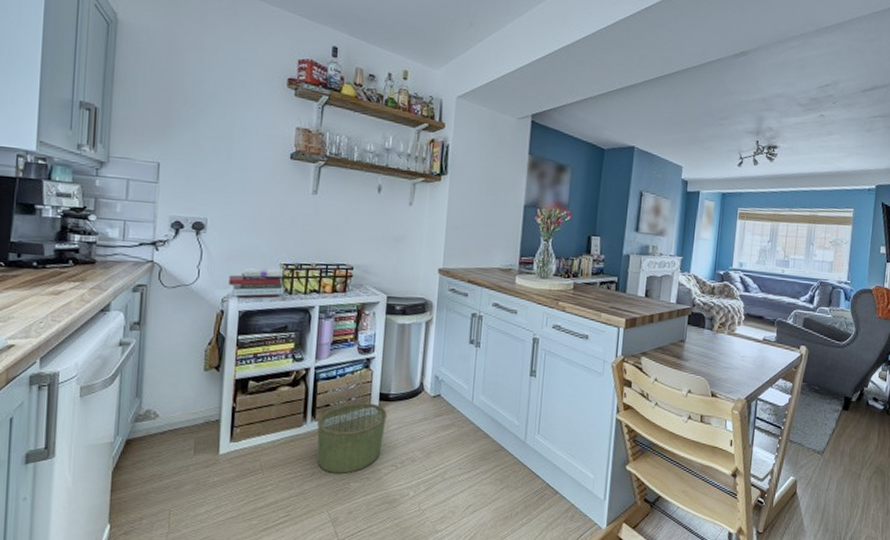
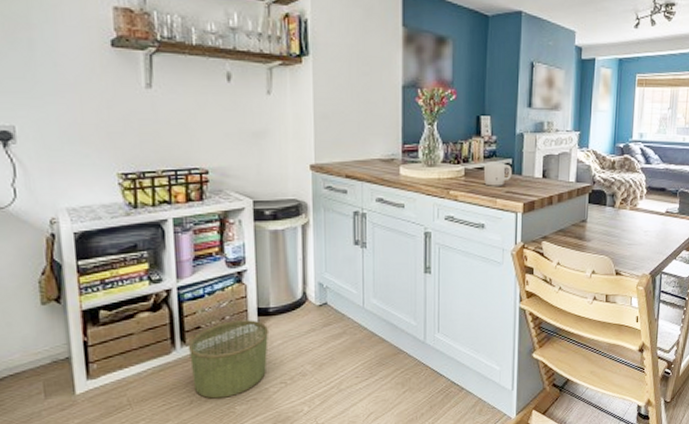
books: present [229,267,284,298] -> none [55,180,127,216]
mug: none [590,278,617,302] -> present [483,162,512,186]

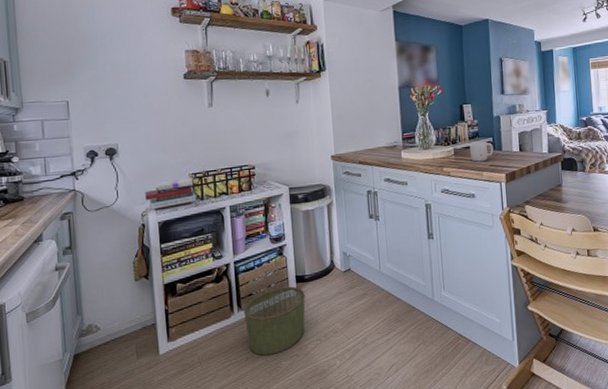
books: none [55,180,127,216] -> present [145,178,196,210]

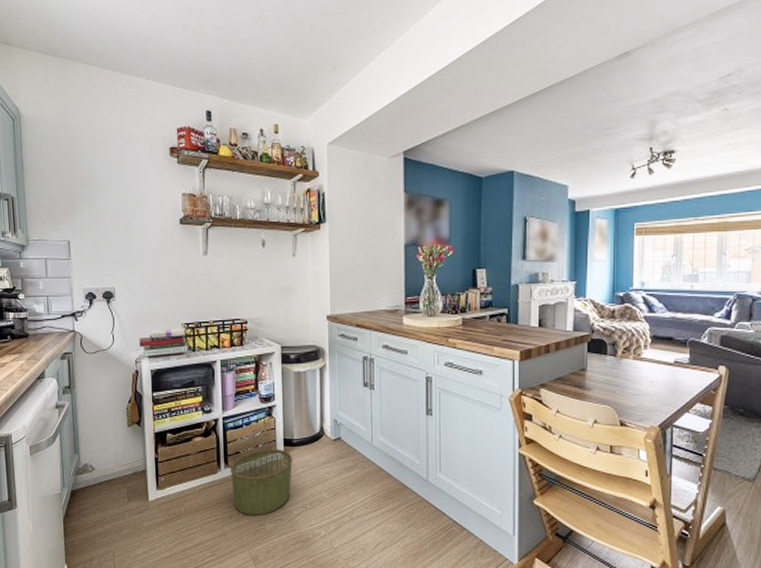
mug: present [469,141,493,162] -> none [480,311,508,335]

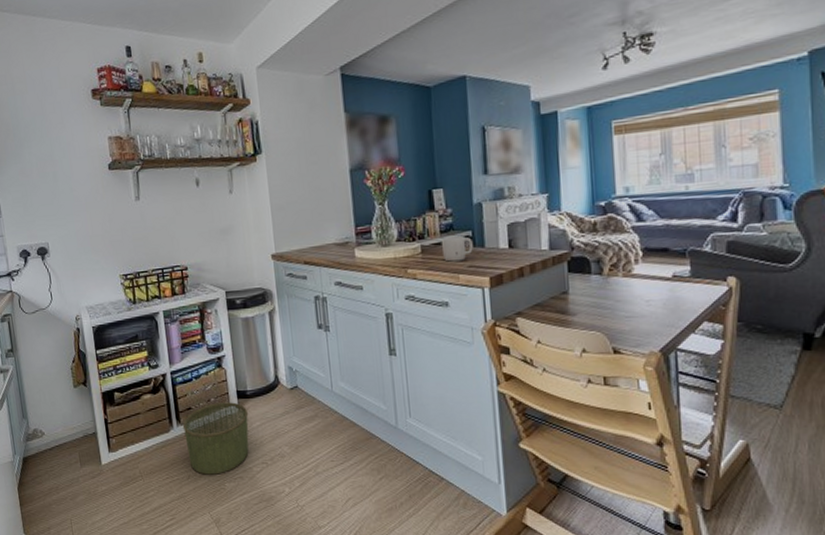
books: present [139,328,188,357] -> none [77,280,129,313]
mug: none [480,311,508,335] -> present [440,235,473,262]

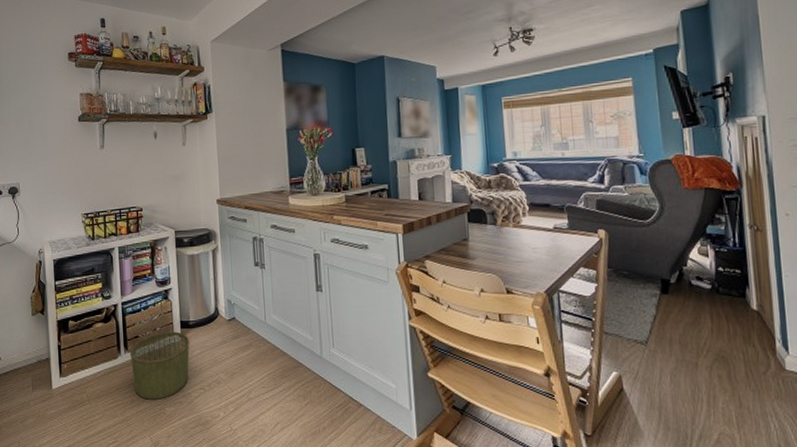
mug: present [440,235,473,262] -> none [362,187,389,210]

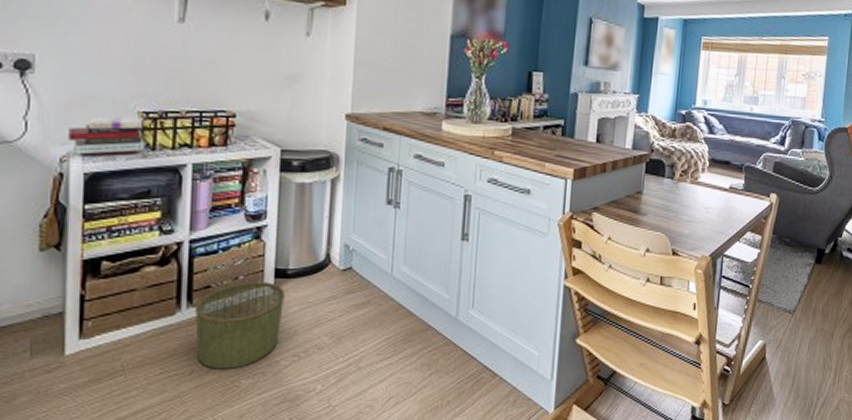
books: none [42,218,88,247] -> present [68,117,145,156]

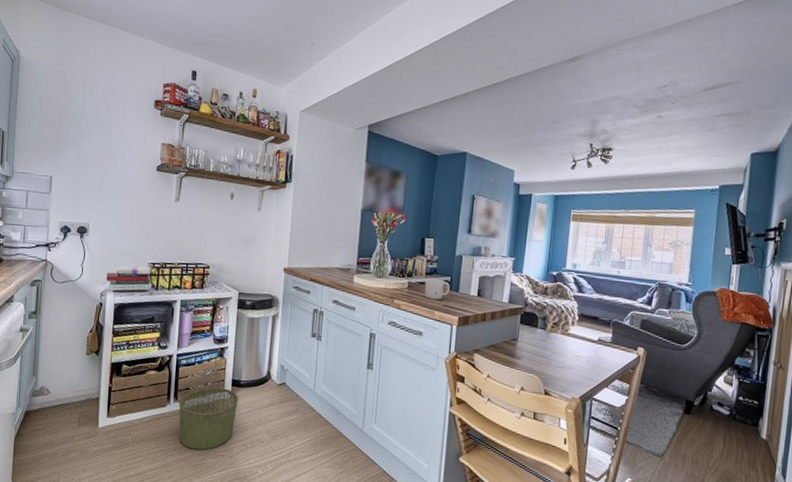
mug: none [532,121,563,149] -> present [424,278,450,300]

